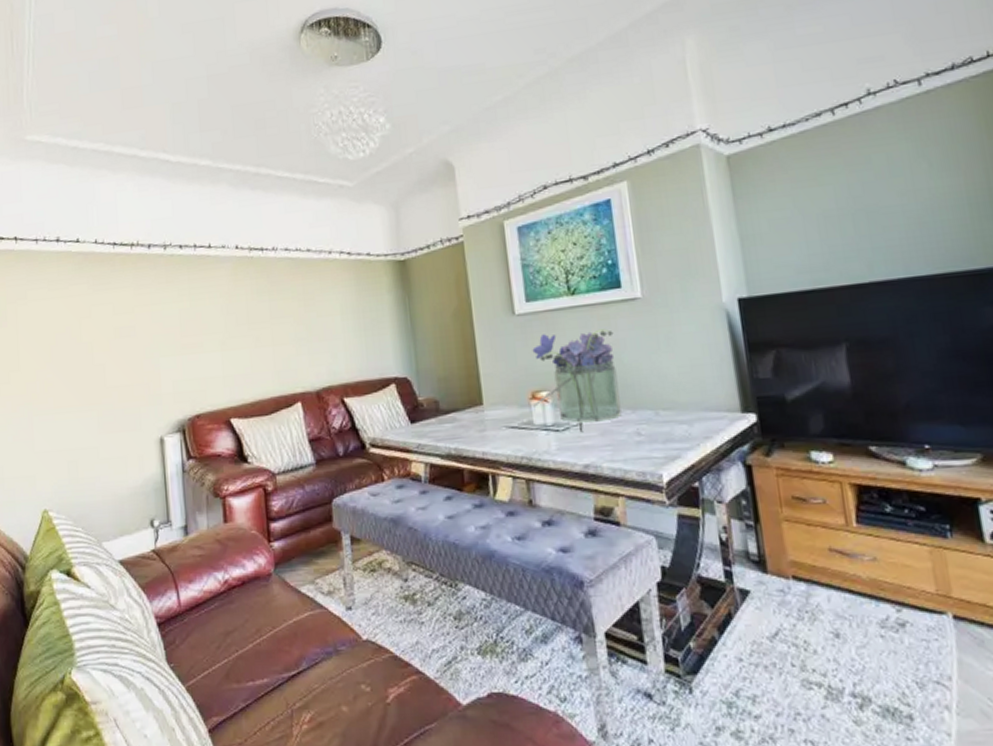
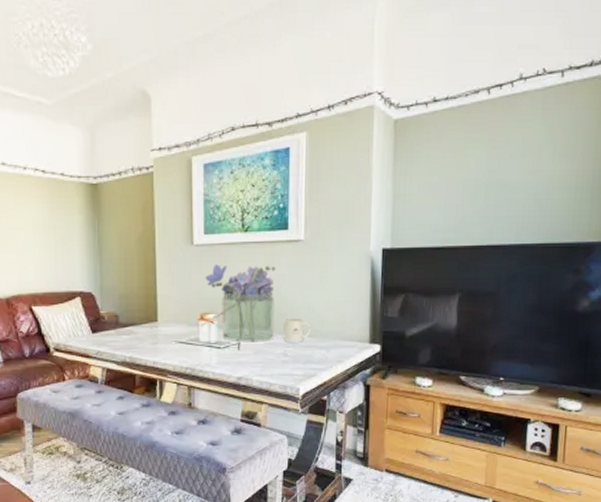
mug: none [630,388,666,420] -> present [283,318,311,344]

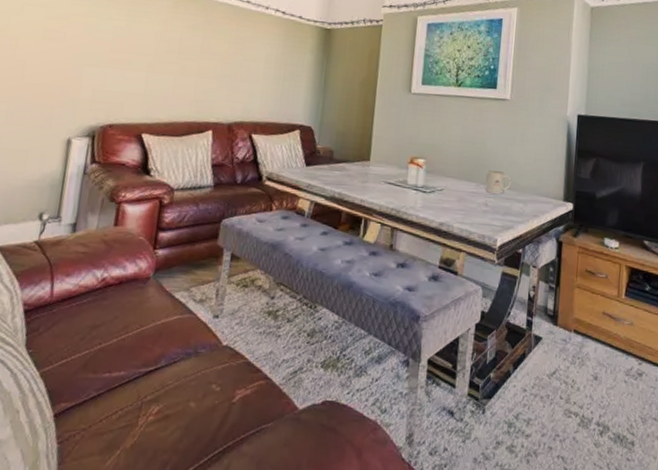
flower bouquet: present [201,264,276,349] -> none [410,113,484,195]

